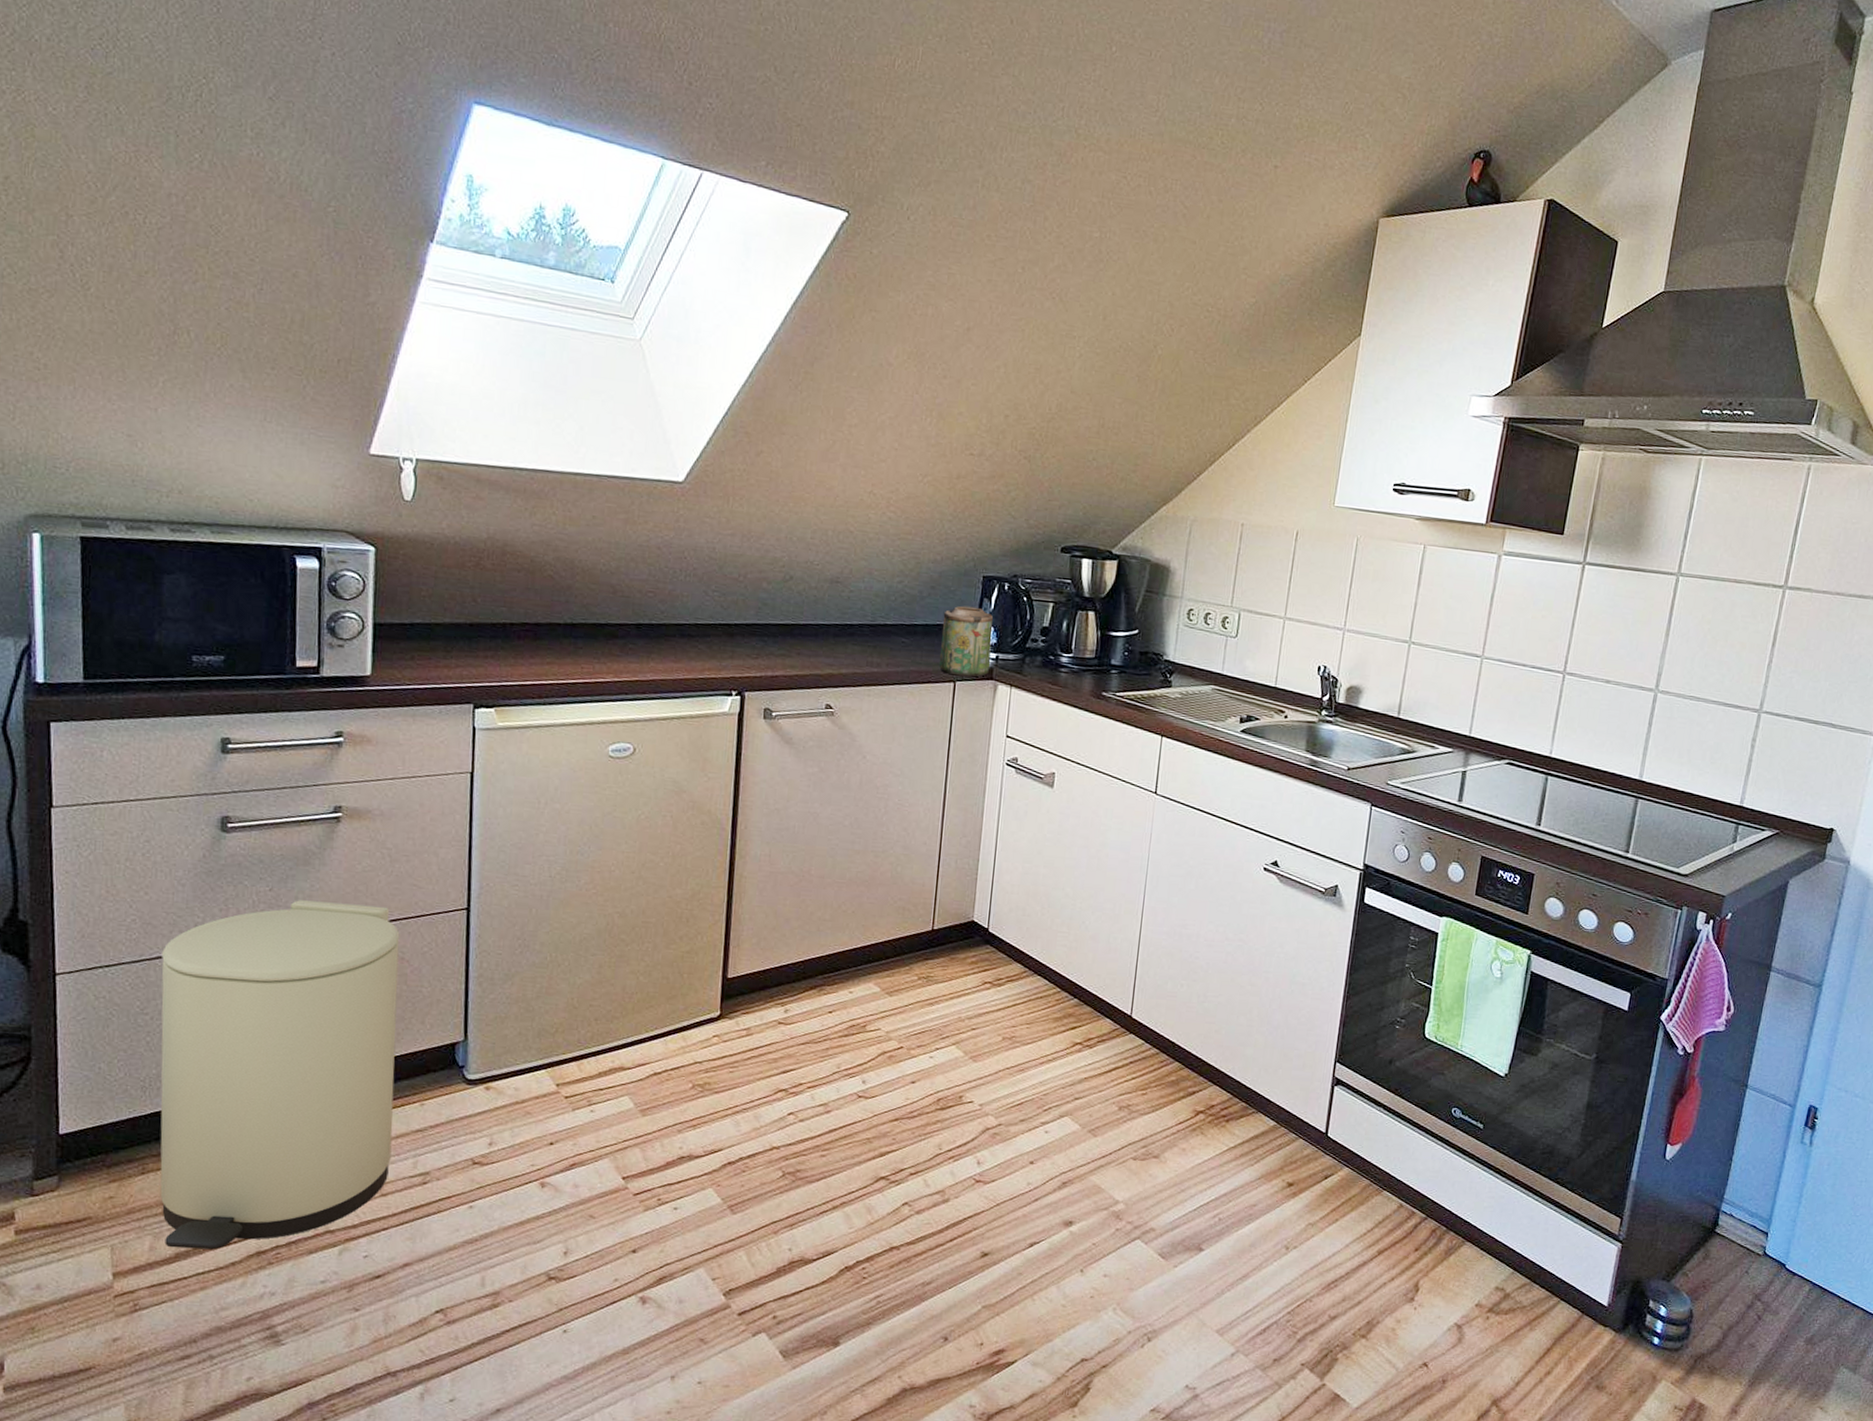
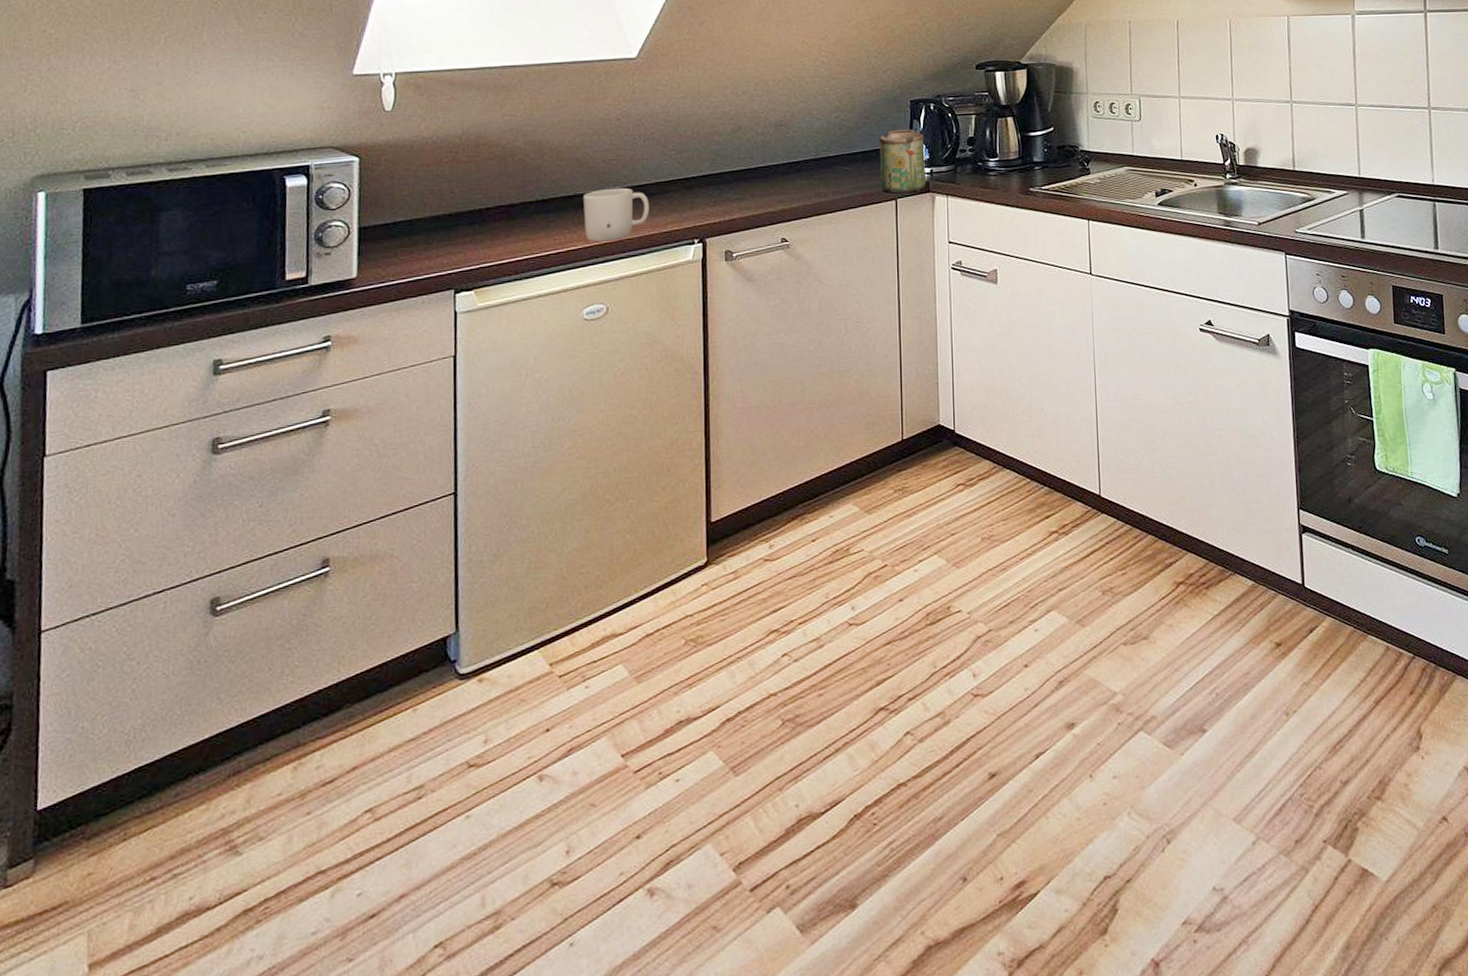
pedal bin: present [160,900,400,1250] -> none [142,504,389,923]
mug: none [614,622,687,679] -> present [582,187,650,242]

